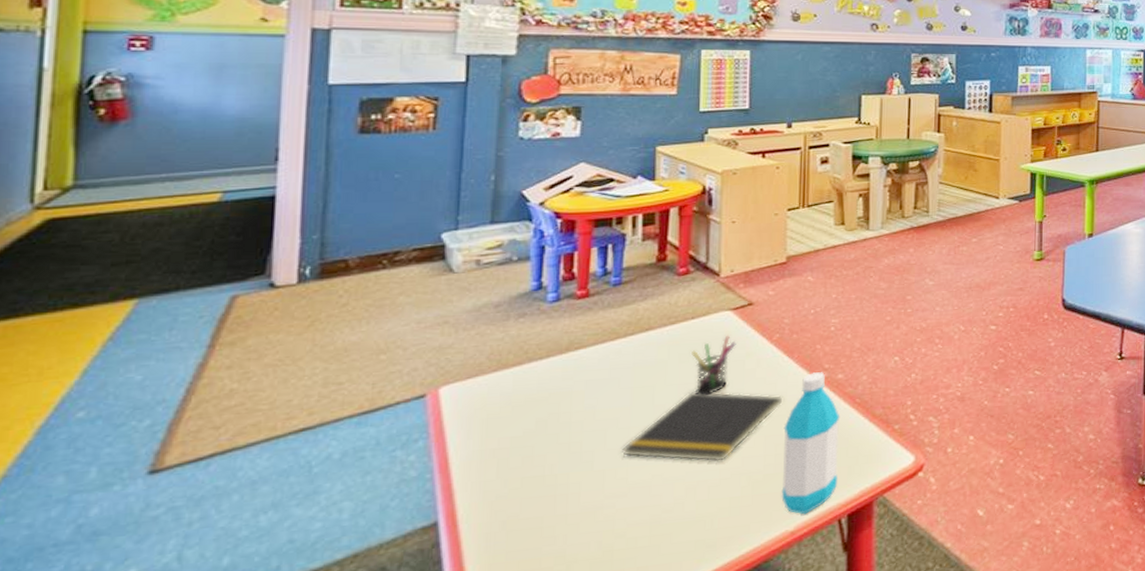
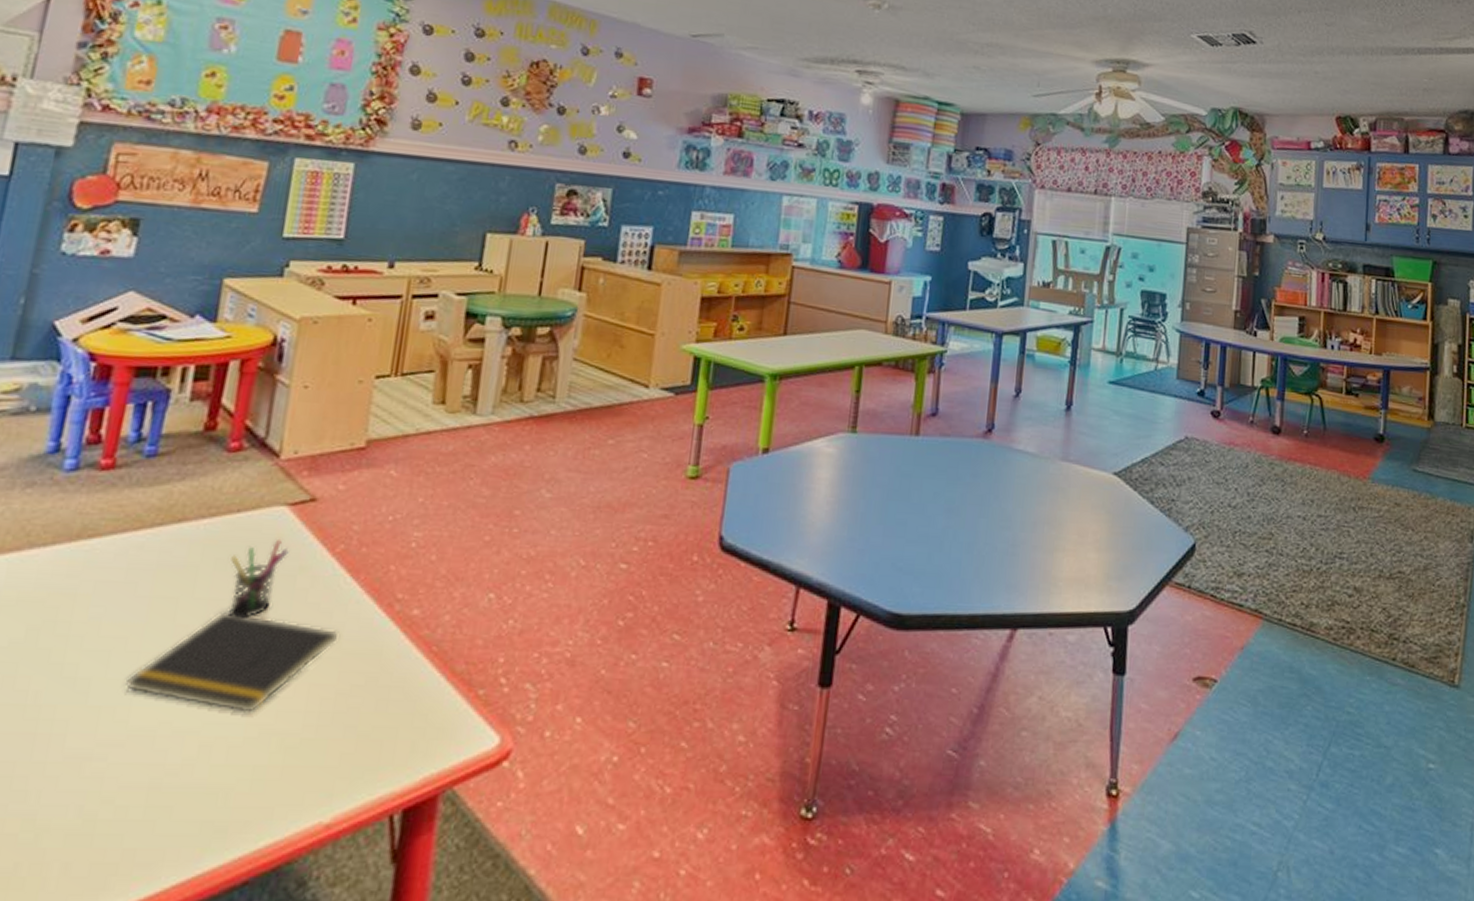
water bottle: present [781,372,841,515] -> none [319,603,410,802]

